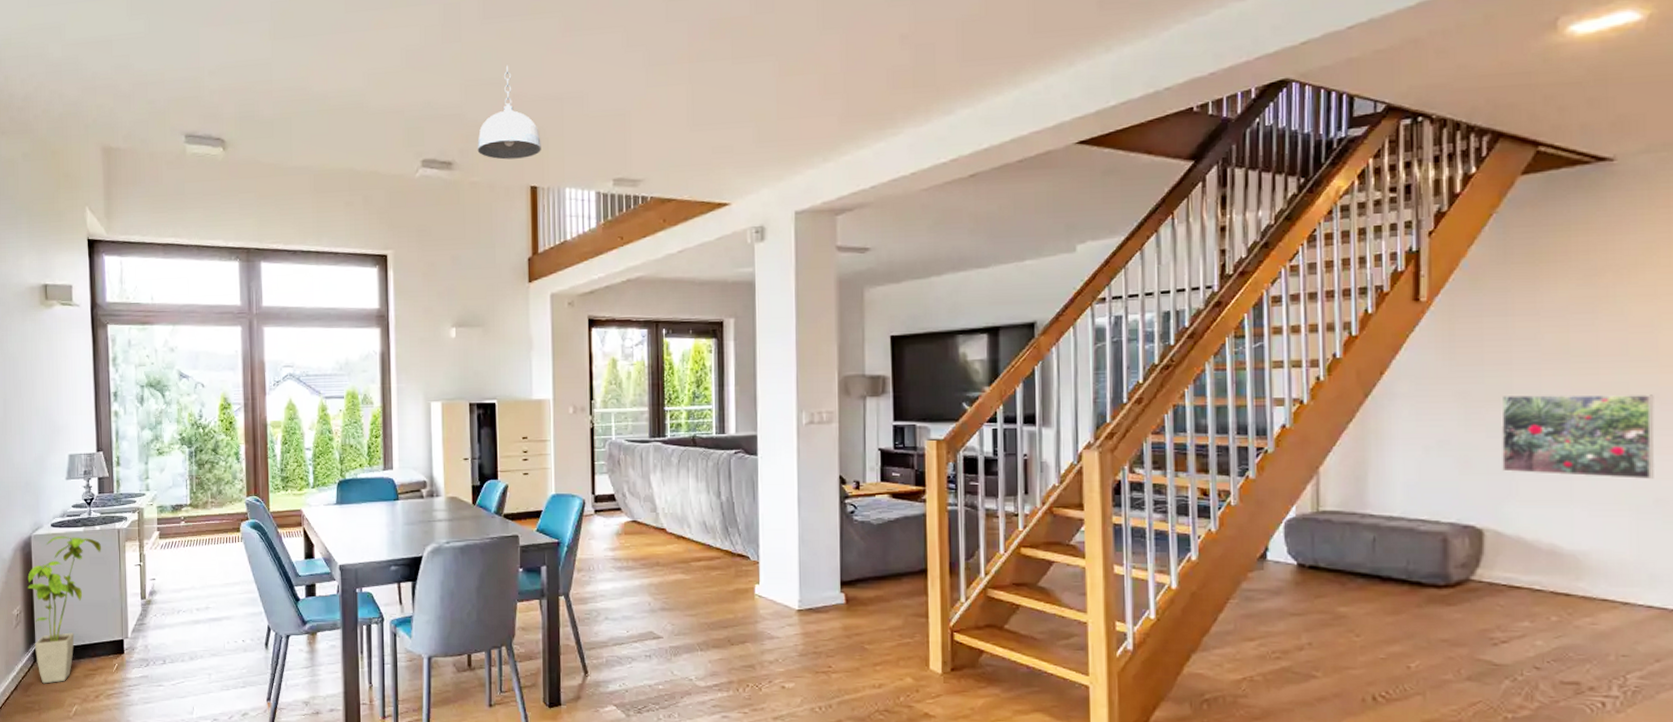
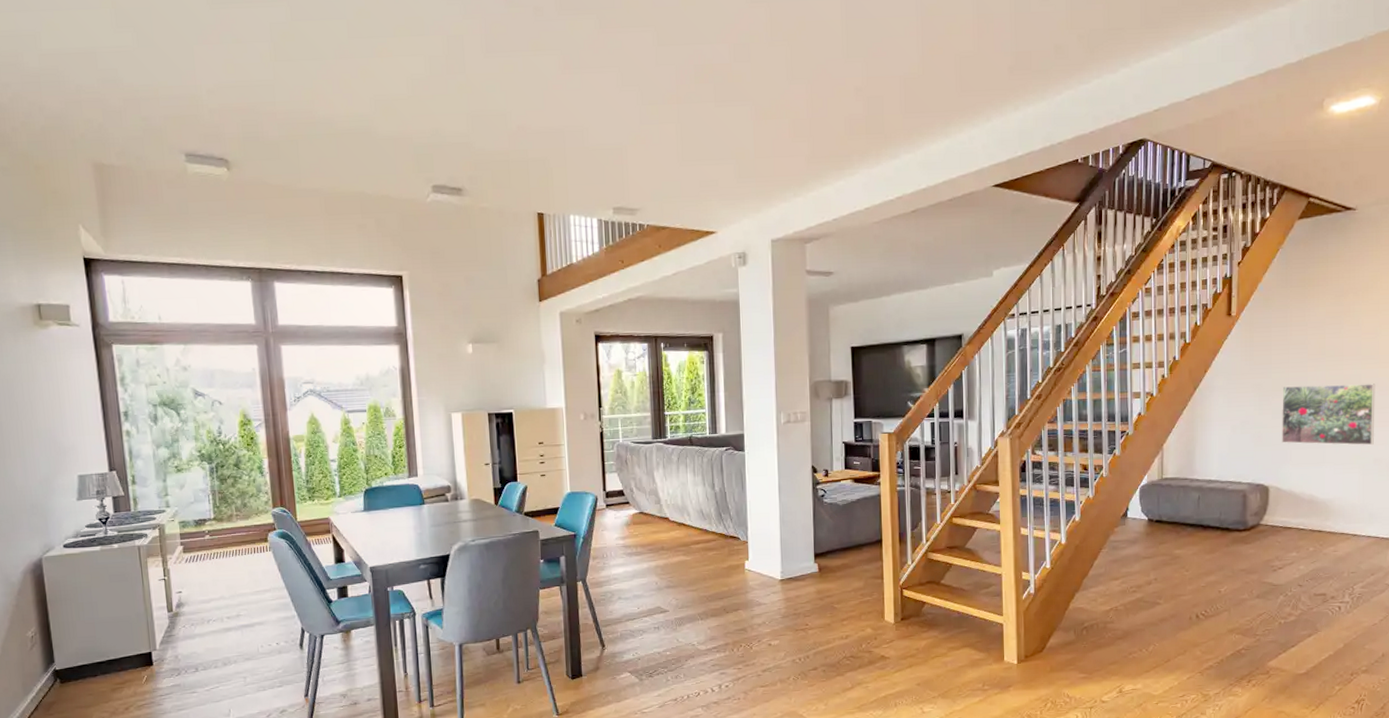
house plant: present [27,536,102,684] -> none [41,555,122,701]
pendant light: present [477,65,541,160] -> none [485,98,546,187]

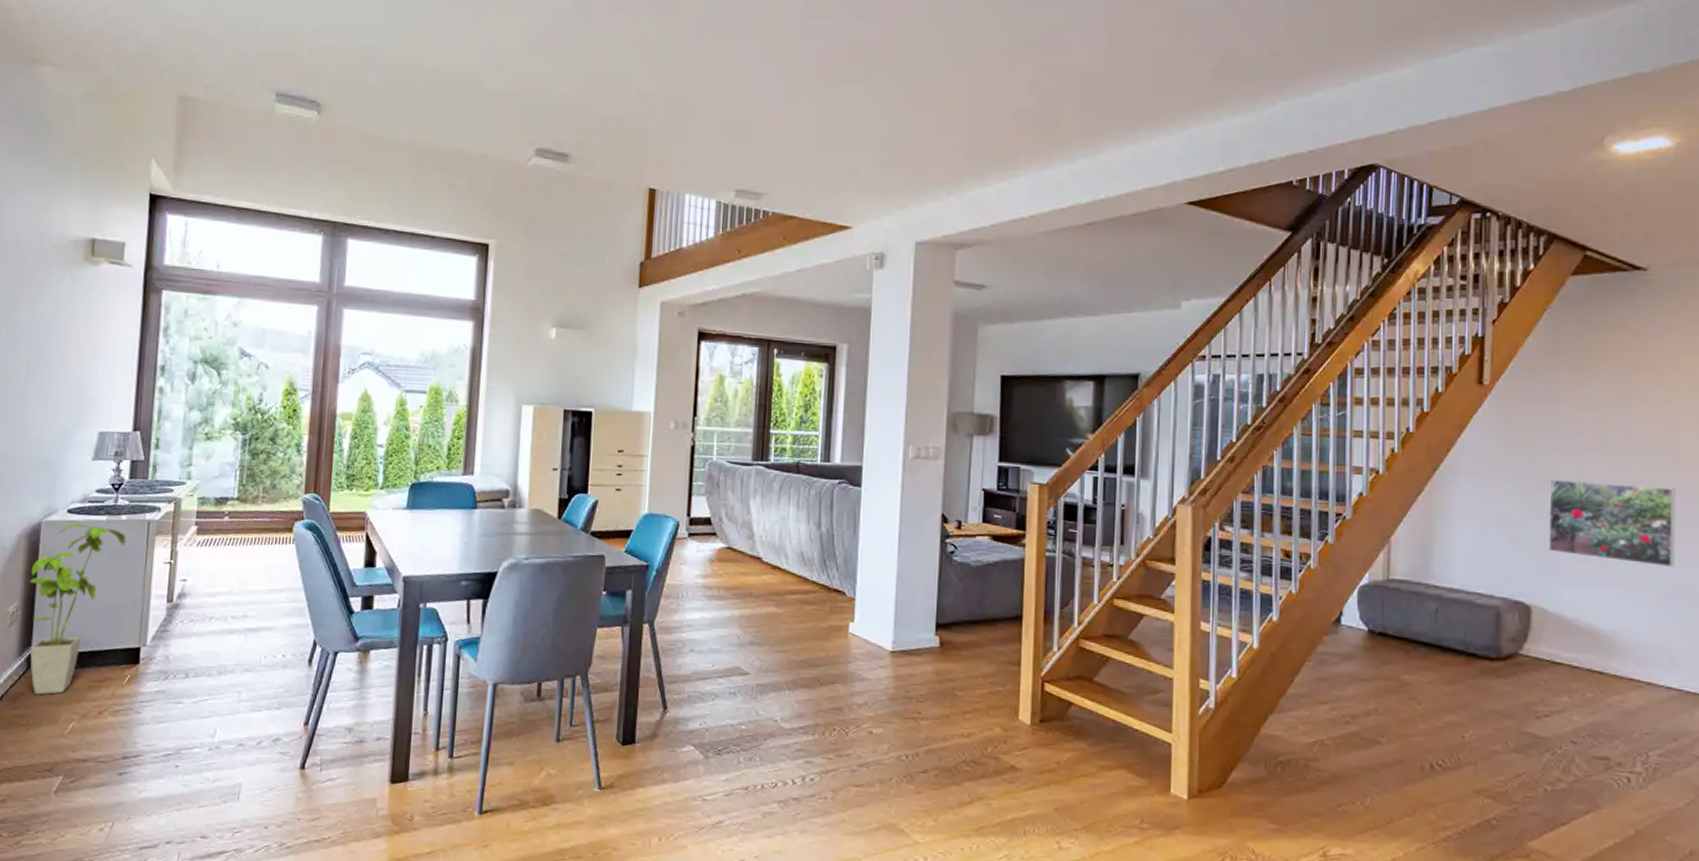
house plant: none [41,555,122,701] -> present [30,523,127,695]

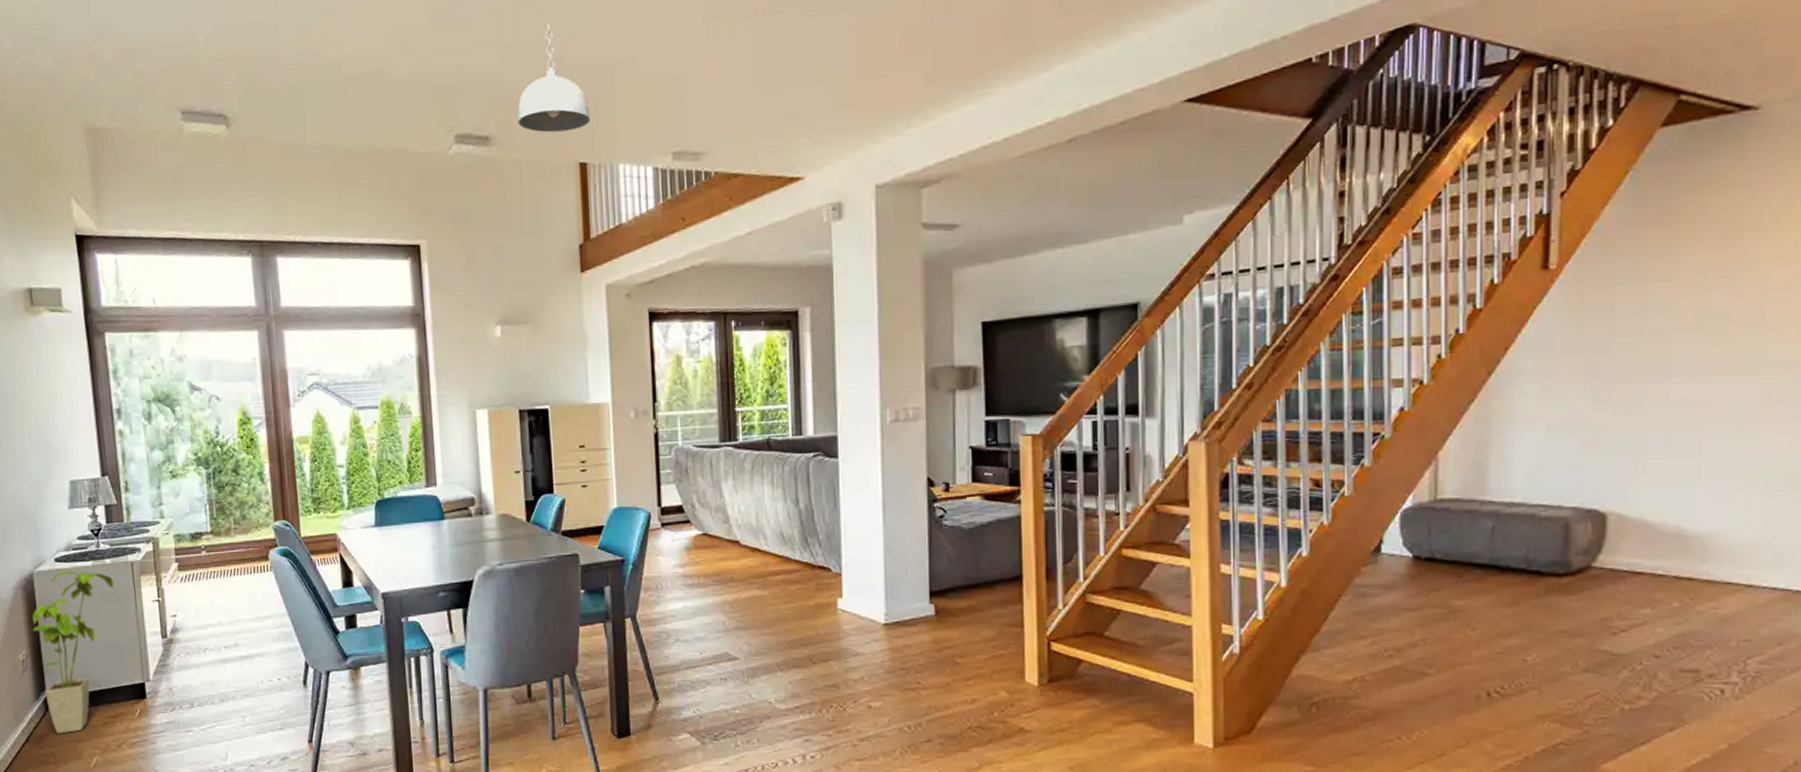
pendant light: none [596,61,664,159] -> present [517,22,590,133]
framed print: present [1549,478,1676,568] -> none [1629,364,1789,455]

